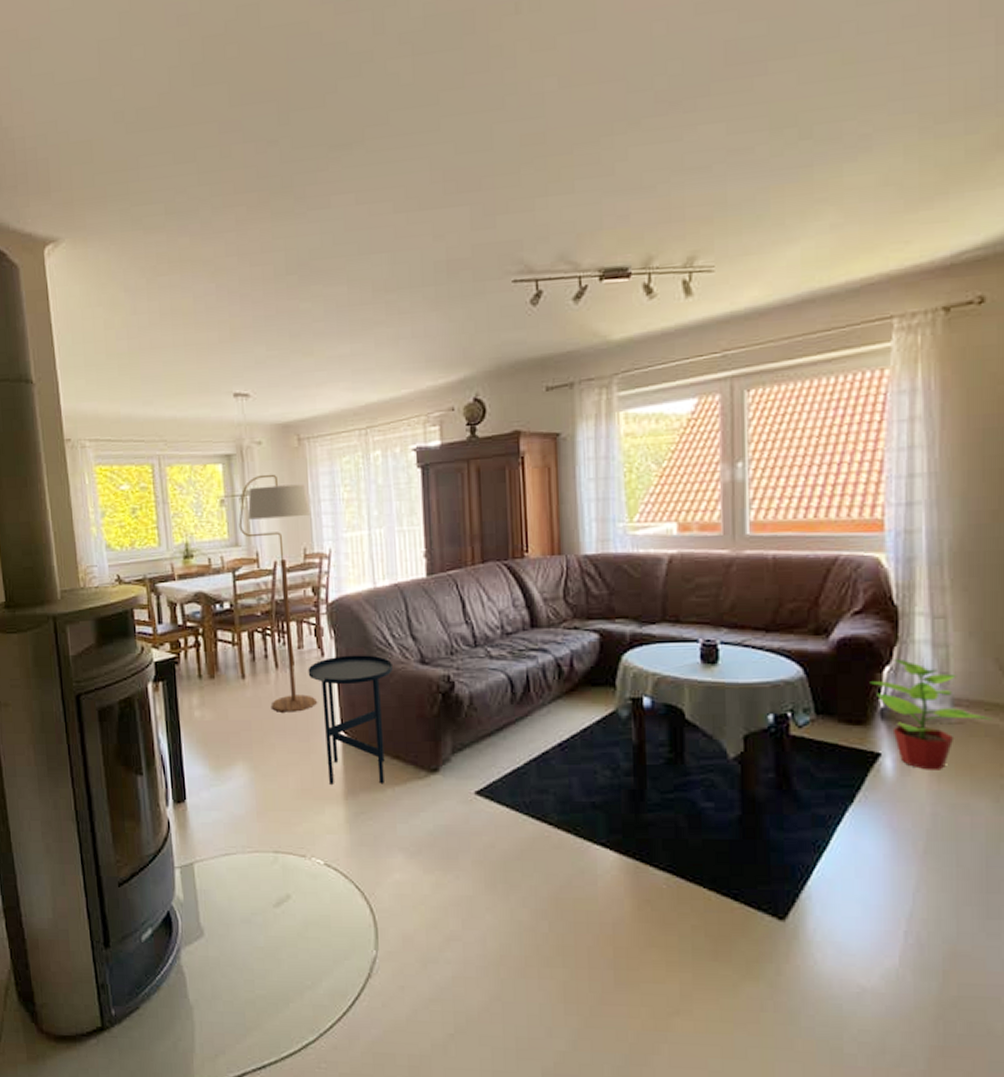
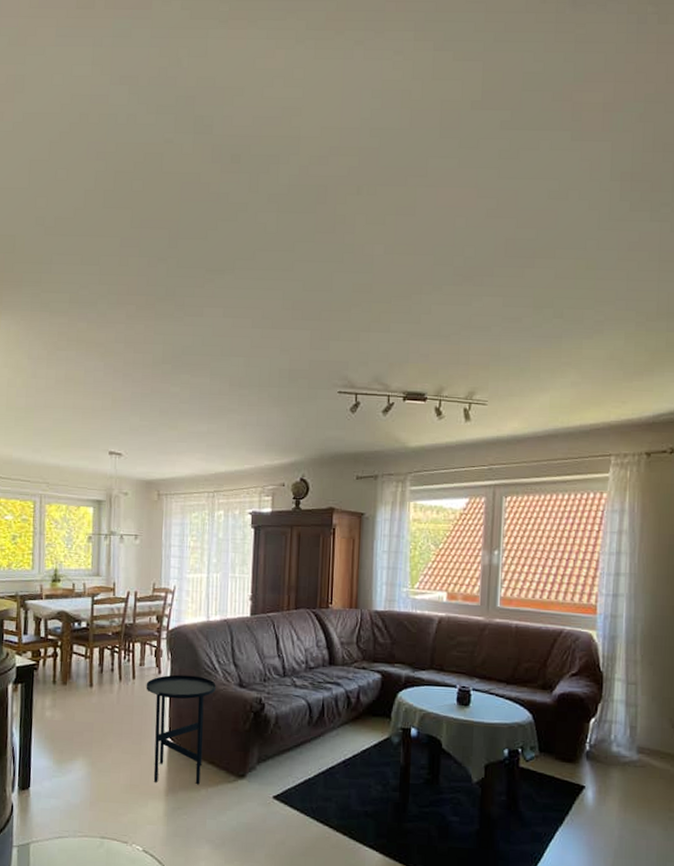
floor lamp: present [239,474,317,712] -> none [101,519,162,719]
potted plant: present [870,658,992,770] -> none [580,712,665,803]

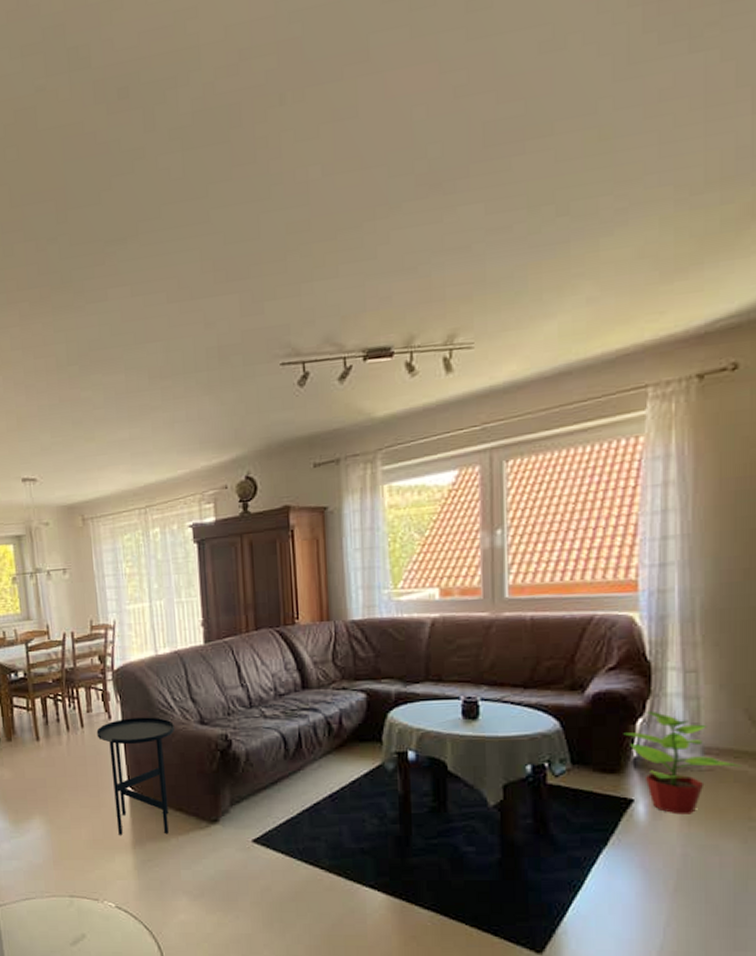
potted plant: none [580,712,665,803] -> present [623,710,741,815]

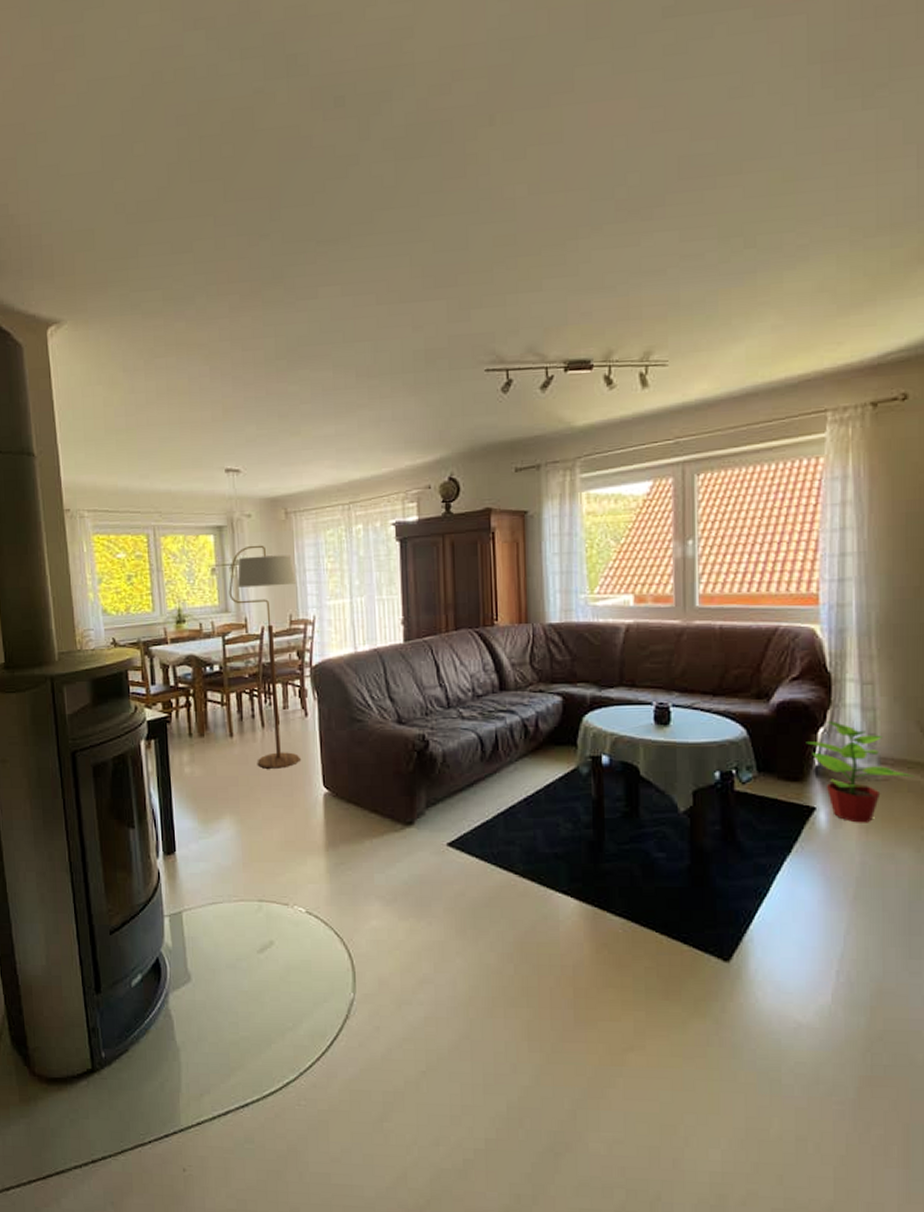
floor lamp: none [30,552,105,771] -> present [229,545,300,769]
side table: present [96,717,174,835] -> none [292,715,372,837]

